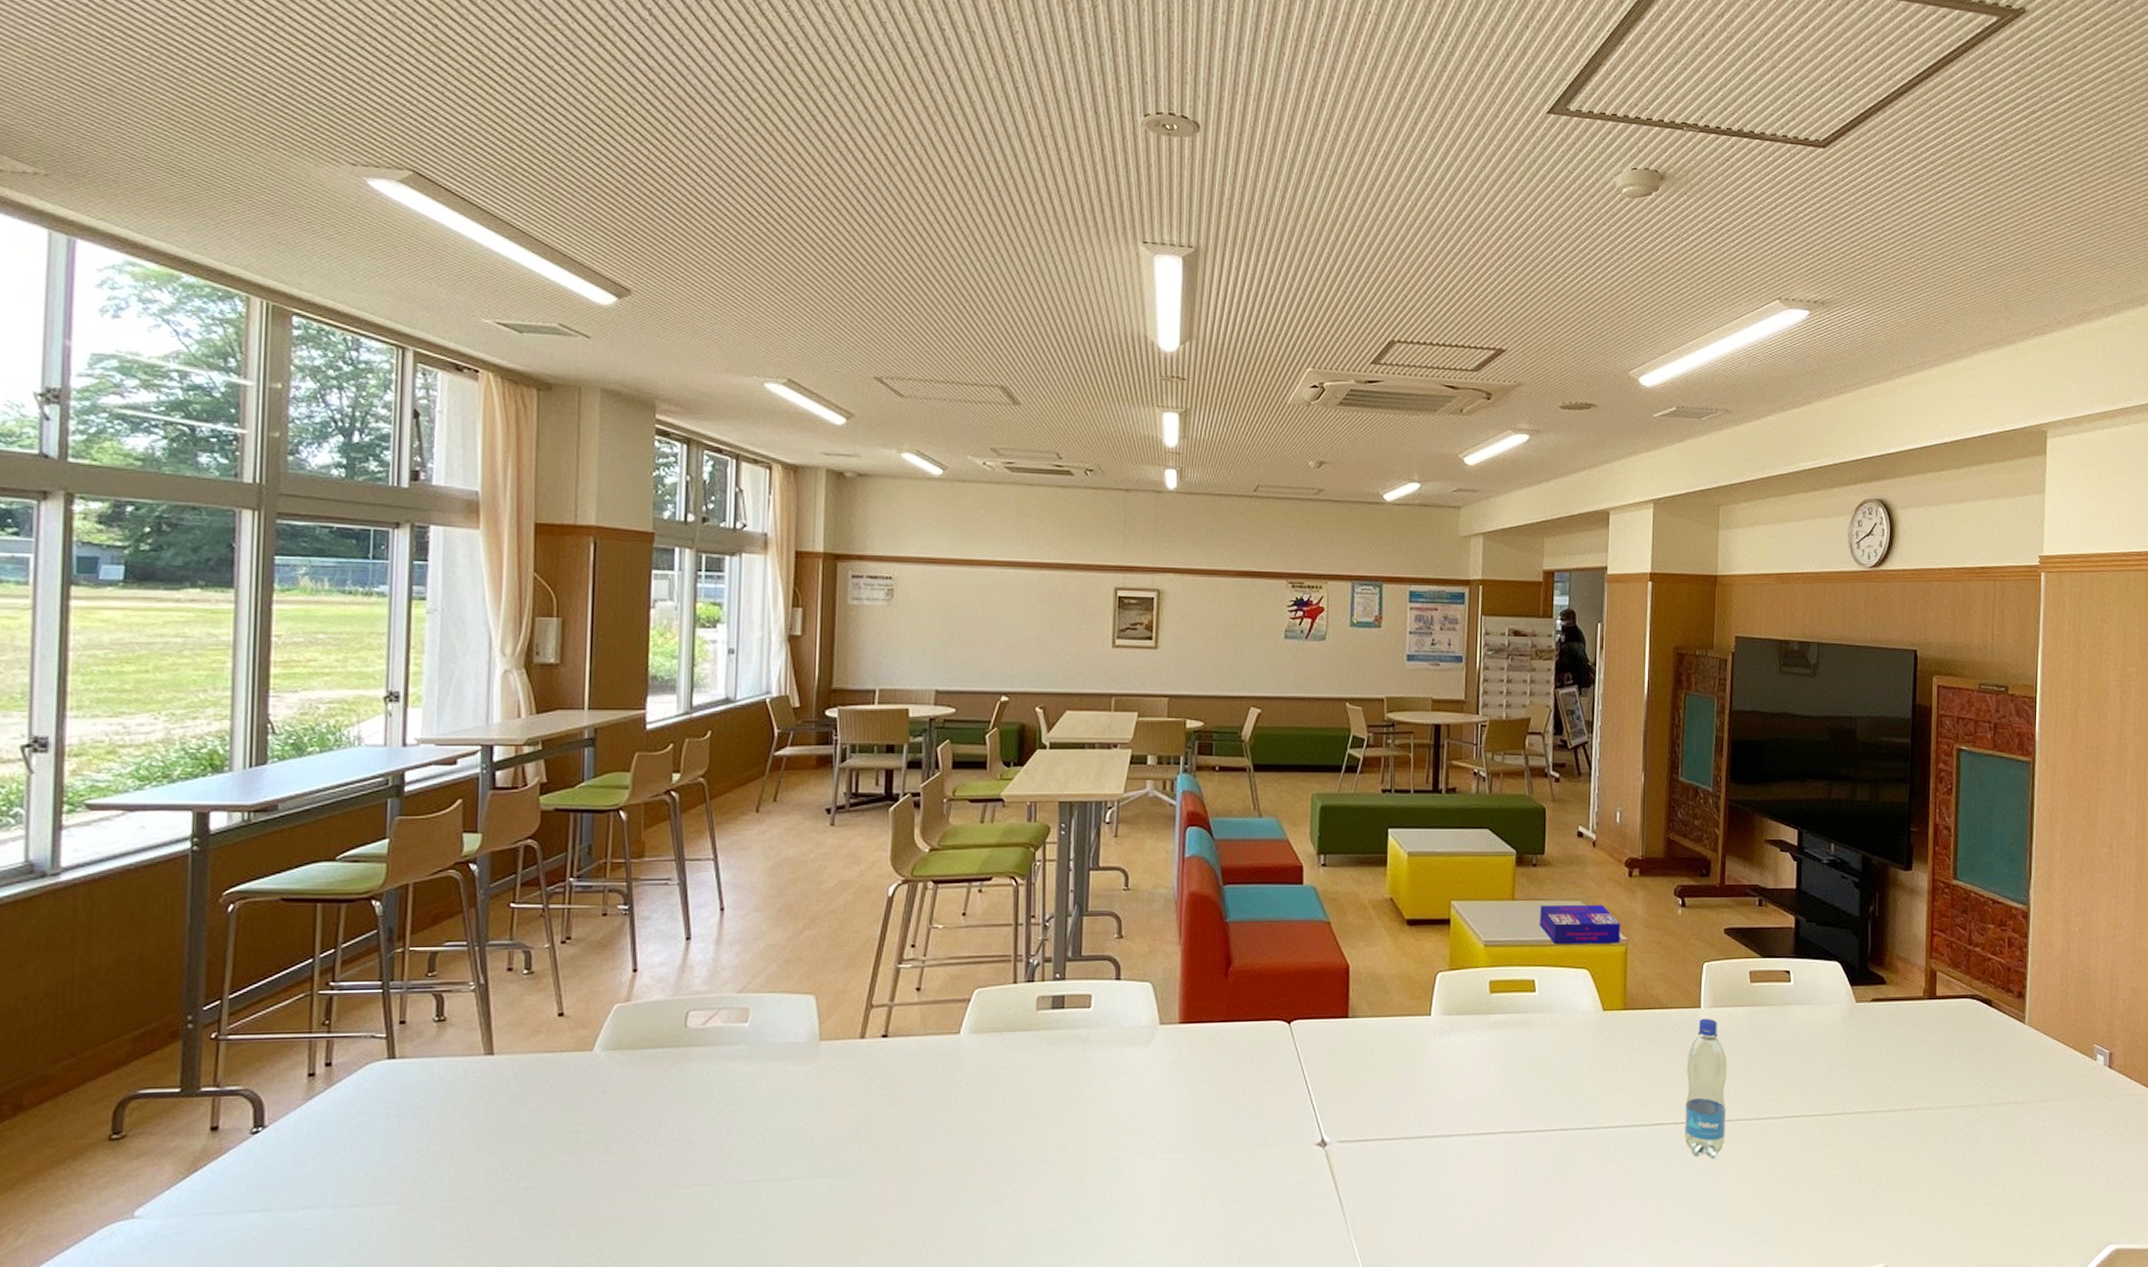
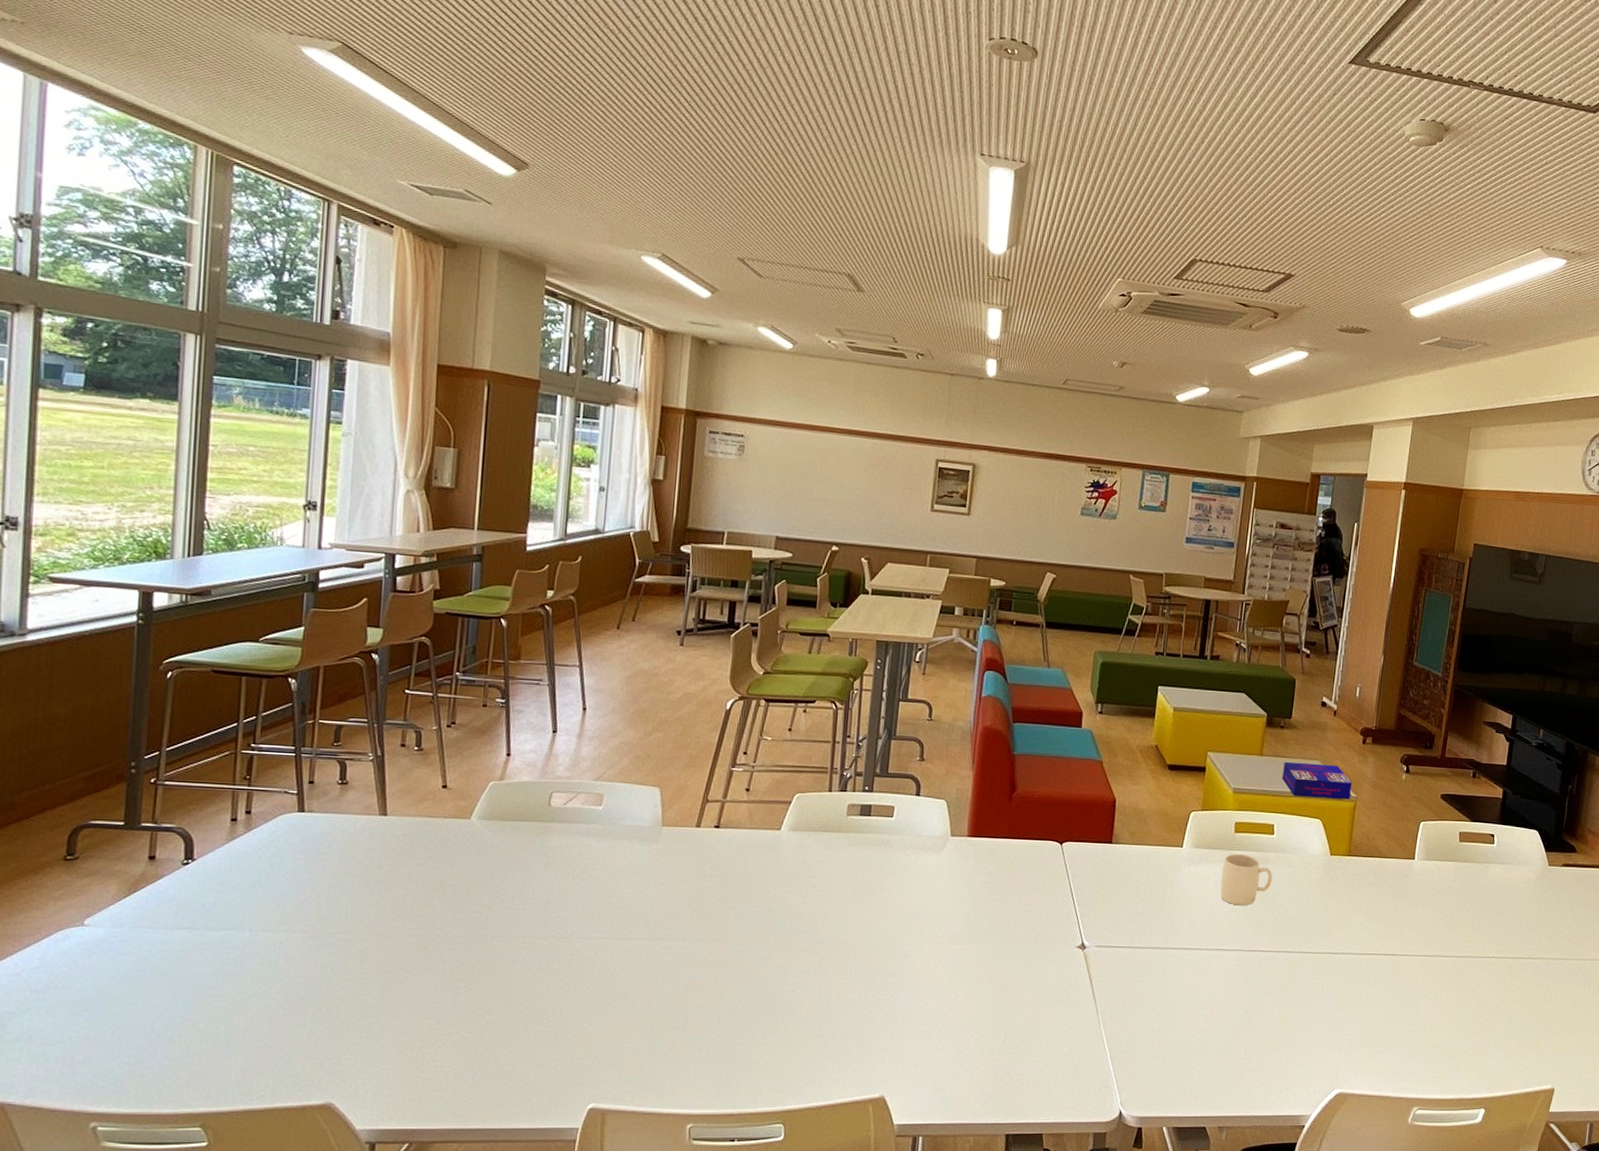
mug: none [1477,1018,1538,1080] -> present [1220,854,1273,906]
bottle: present [1685,1018,1727,1159] -> none [1391,868,1433,987]

